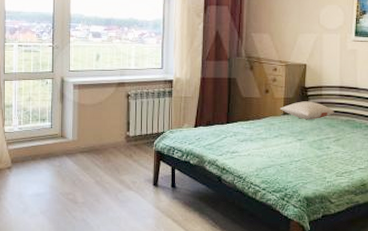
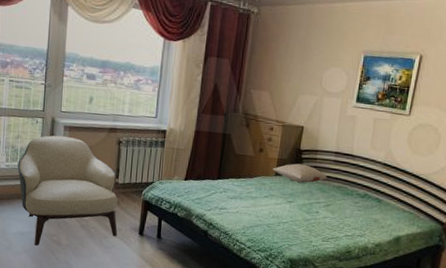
armchair: none [30,95,132,206] -> present [17,135,117,246]

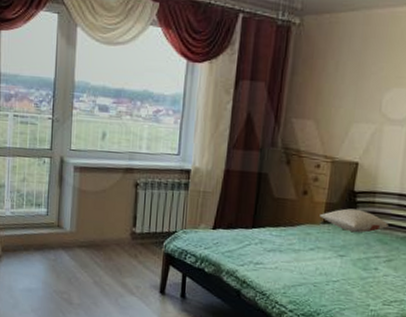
armchair: present [17,135,117,246] -> none [24,177,135,304]

